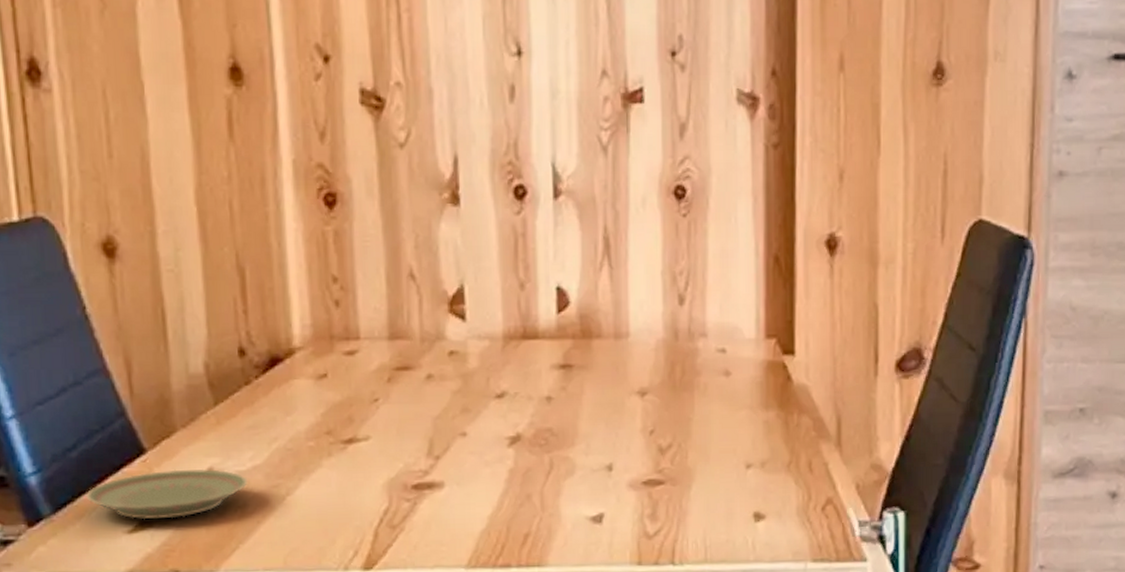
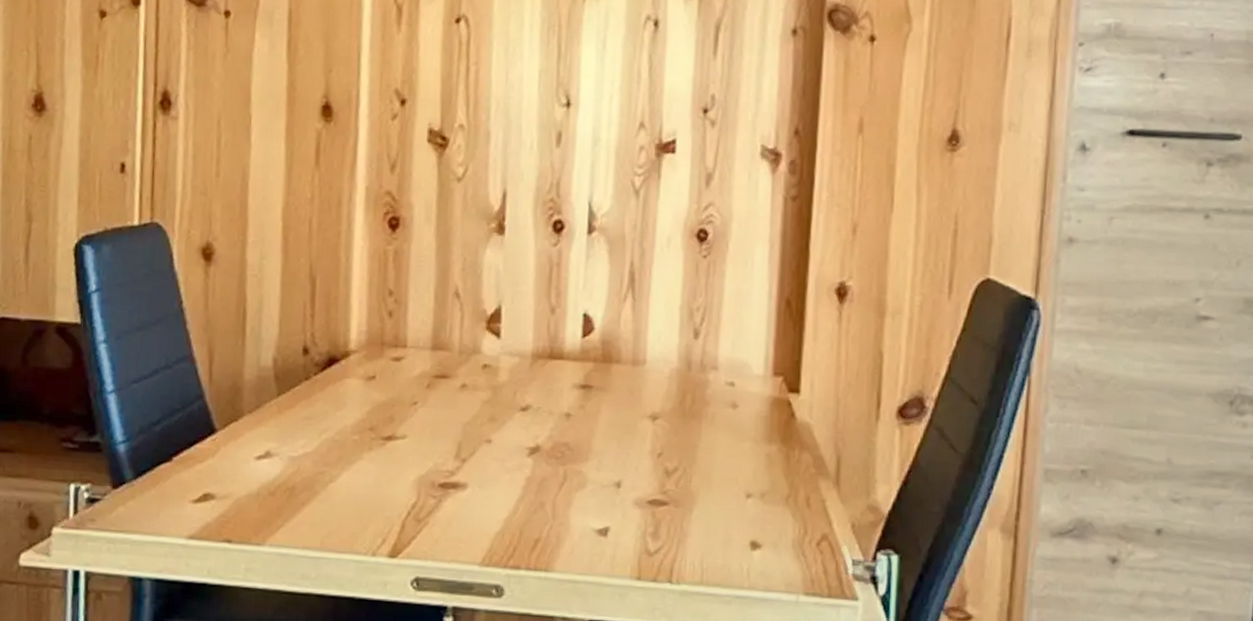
plate: present [86,468,248,520] -> none [163,449,299,493]

